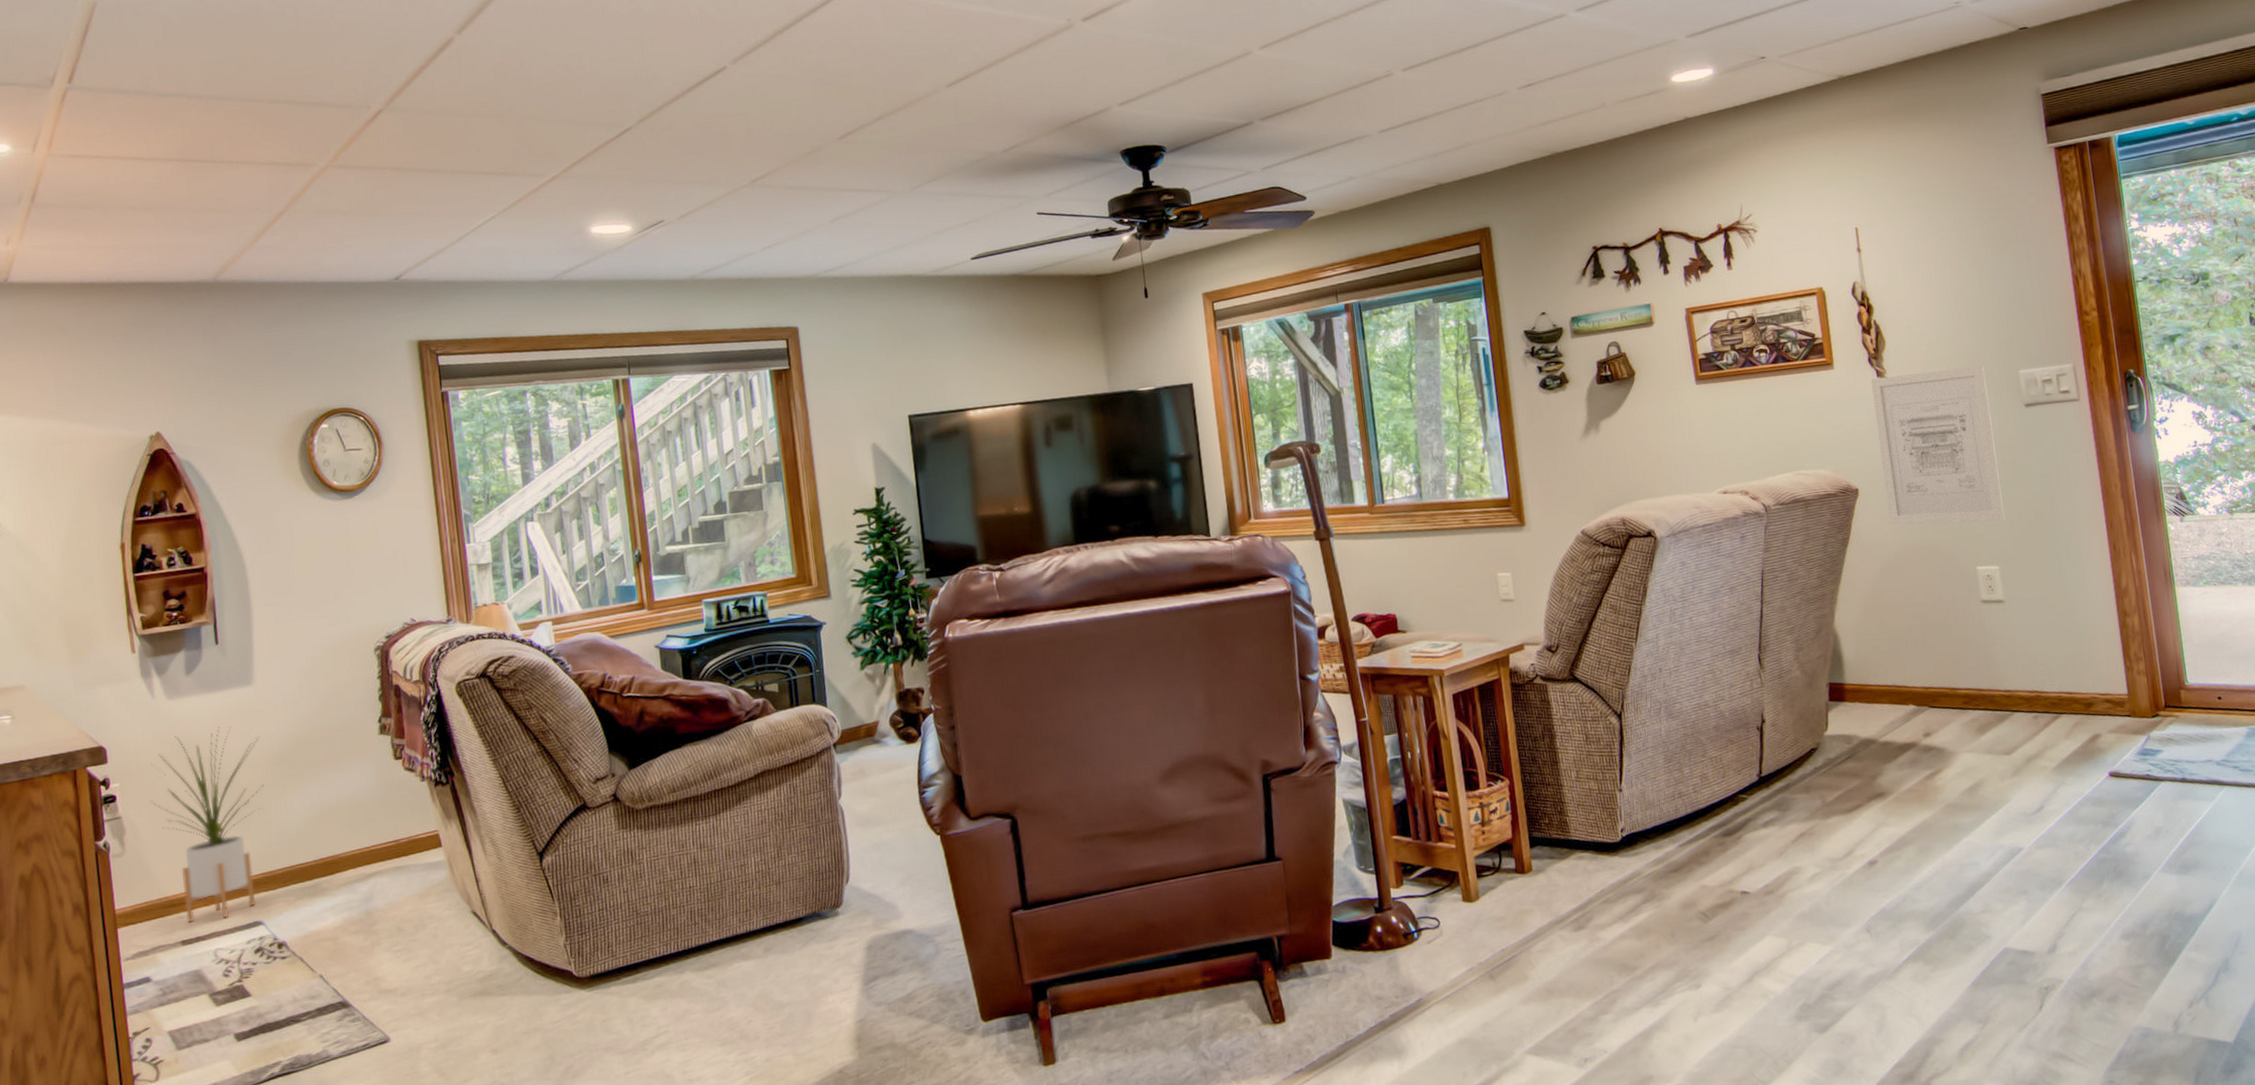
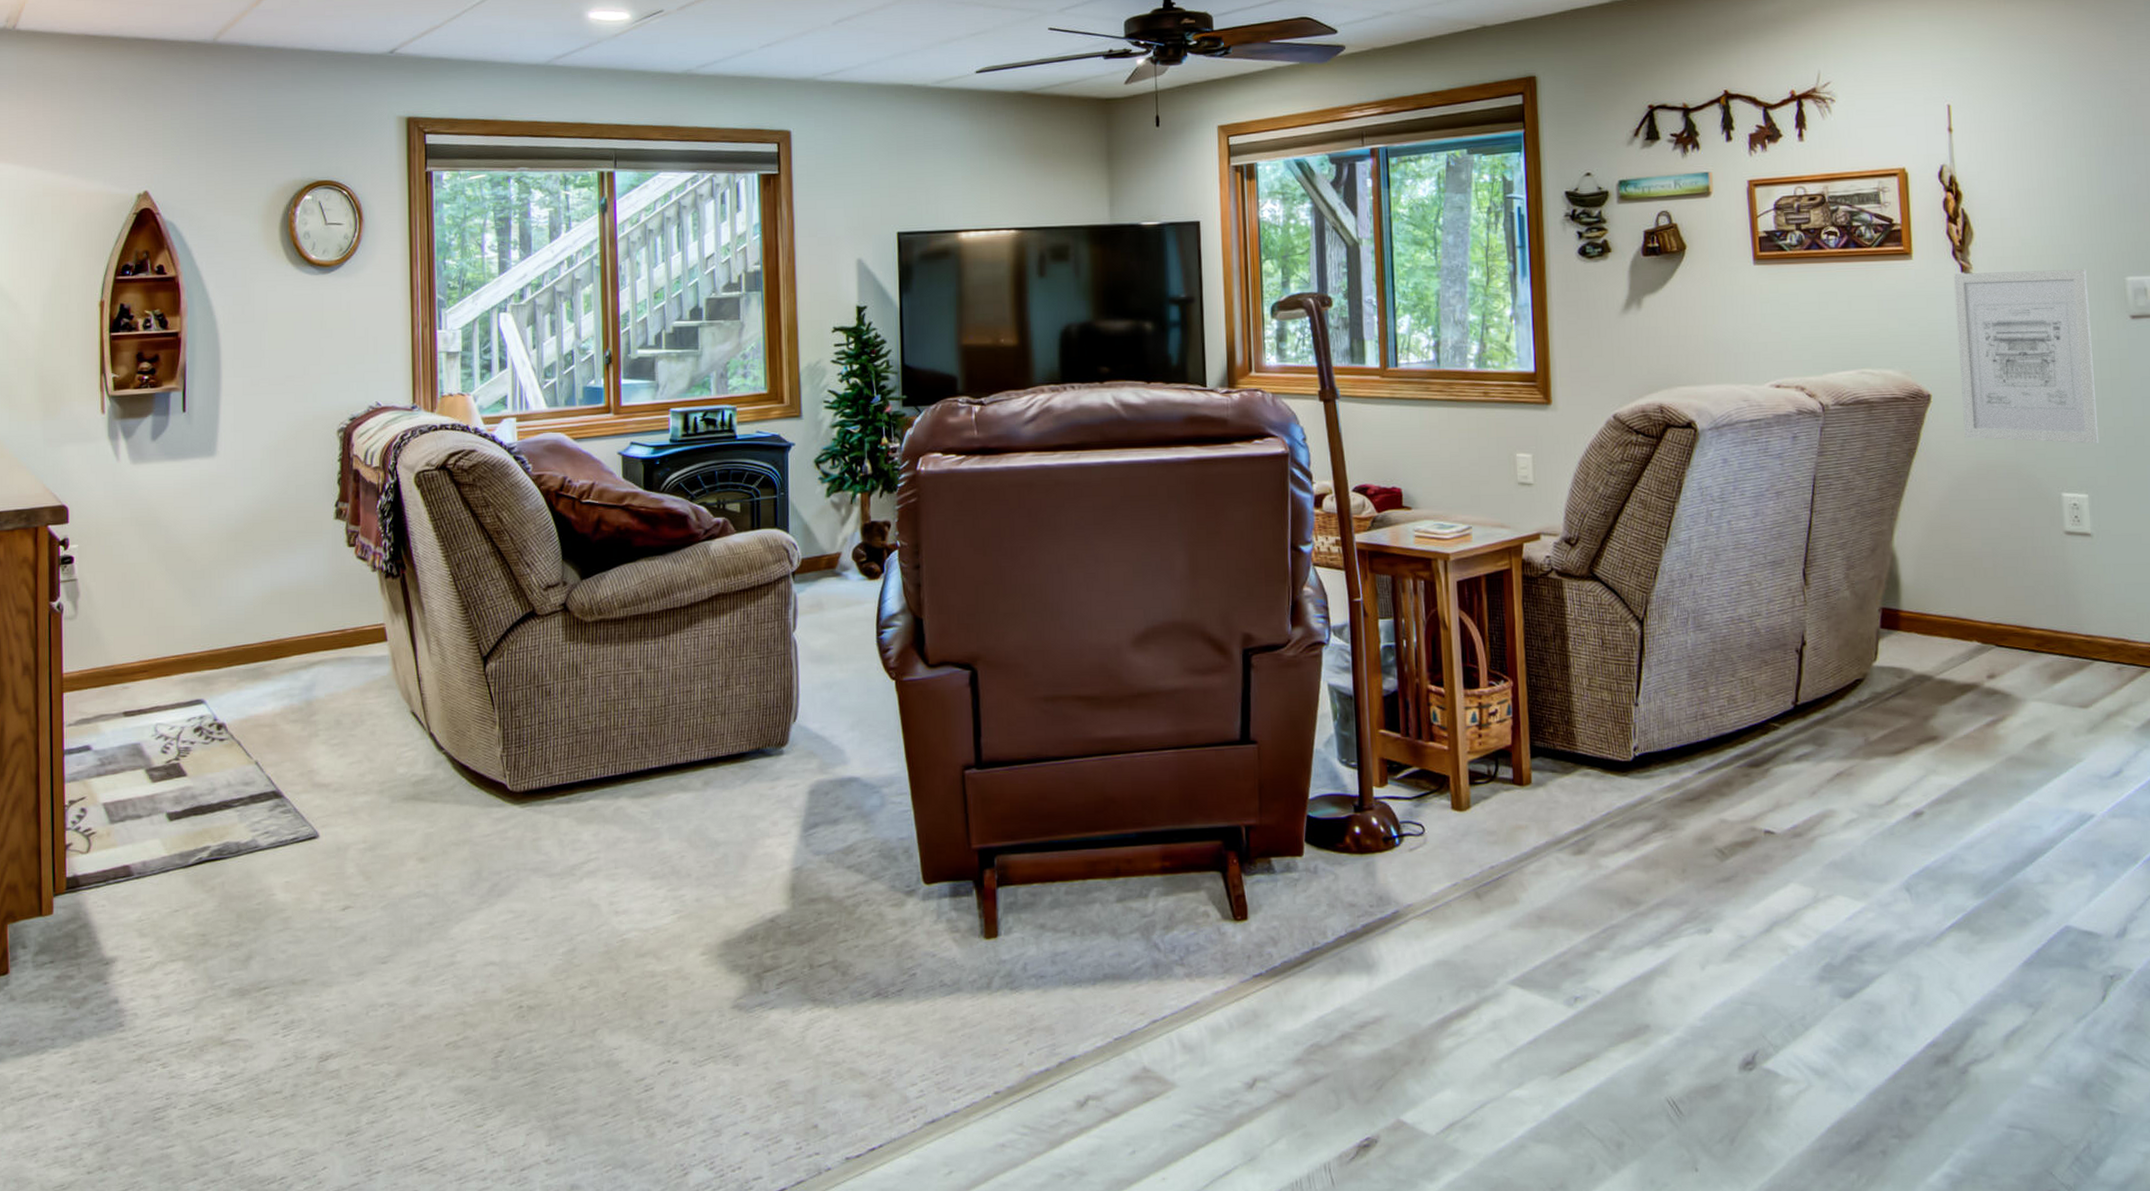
house plant: present [149,726,265,923] -> none [105,495,218,694]

